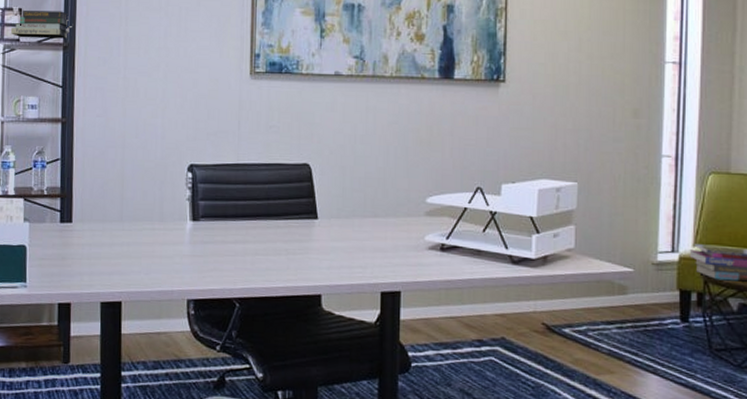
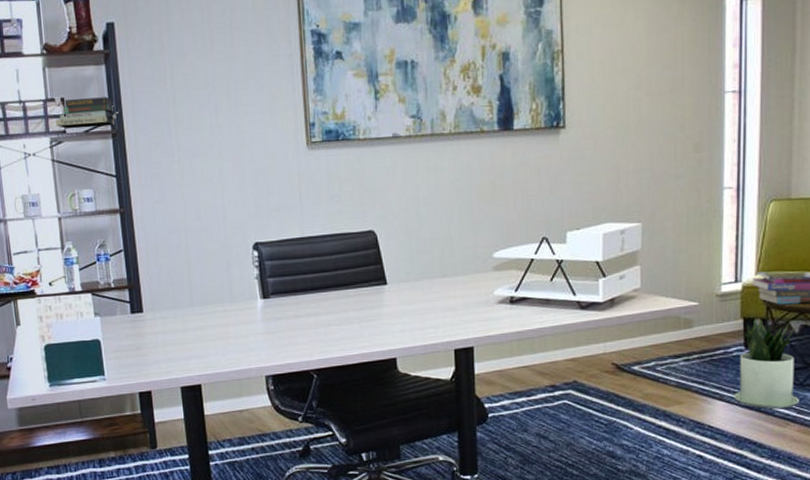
planter: none [669,292,737,390] -> present [734,319,799,409]

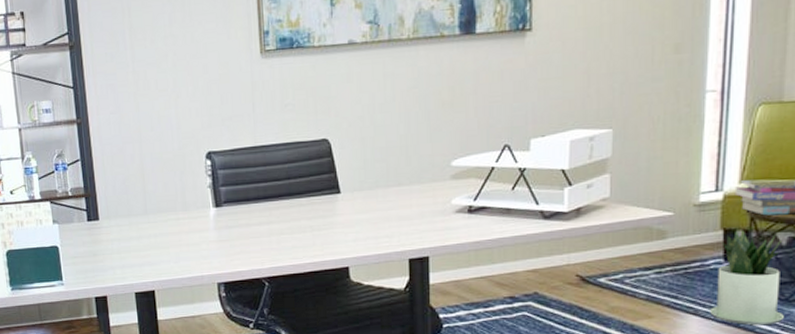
books: present [55,97,119,130] -> none [15,10,76,43]

